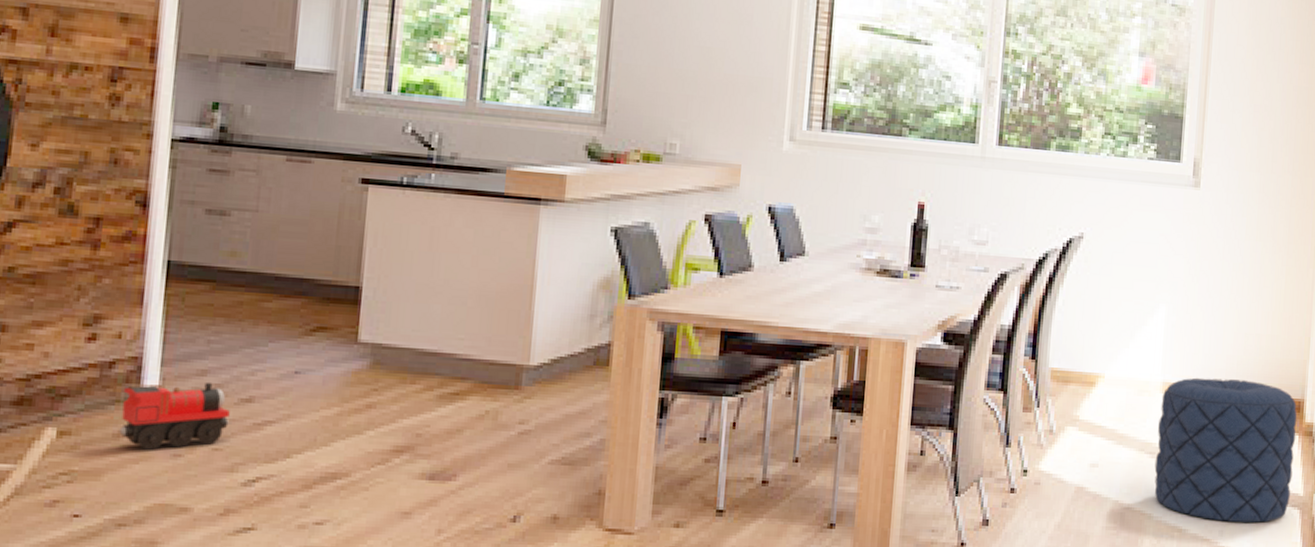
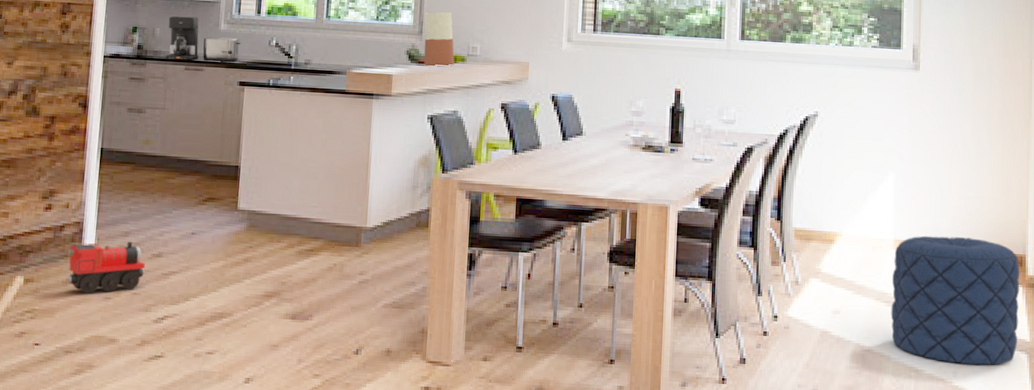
coffee maker: none [258,89,307,151] -> present [165,16,199,62]
toaster: none [311,119,365,153] -> present [203,37,241,62]
vase: none [607,97,647,168] -> present [424,11,455,67]

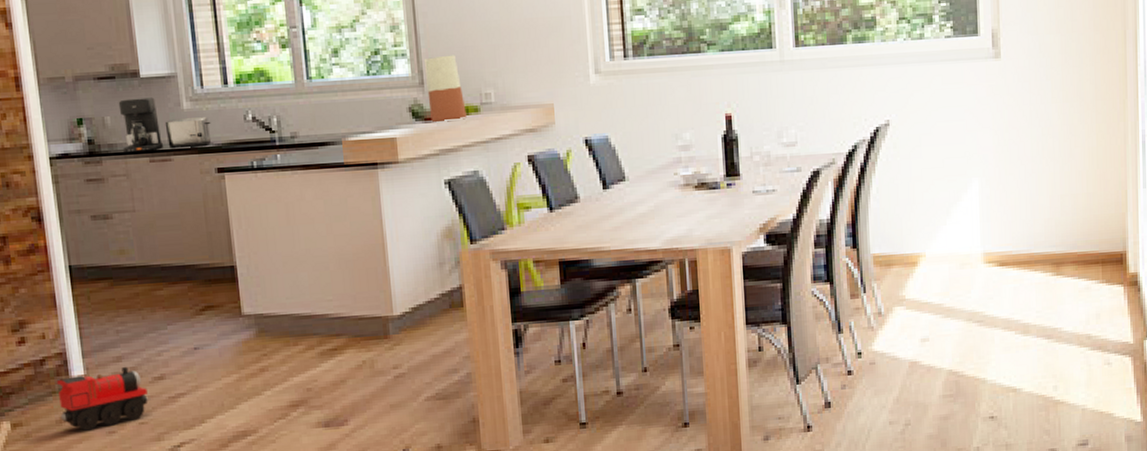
pouf: present [891,235,1020,365] -> none [983,240,1121,377]

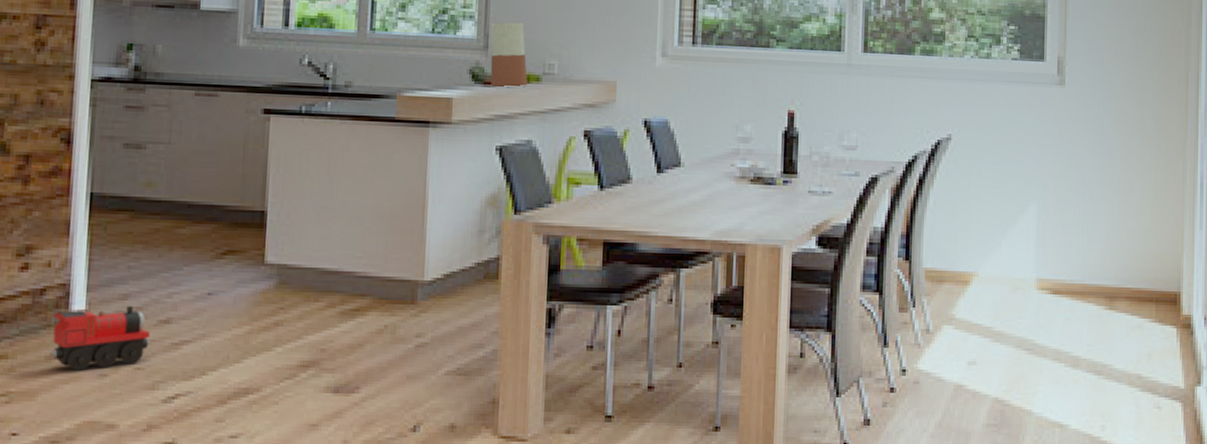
coffee maker: present [118,97,163,155] -> none [169,29,212,86]
toaster: present [165,117,212,149] -> none [217,55,265,85]

